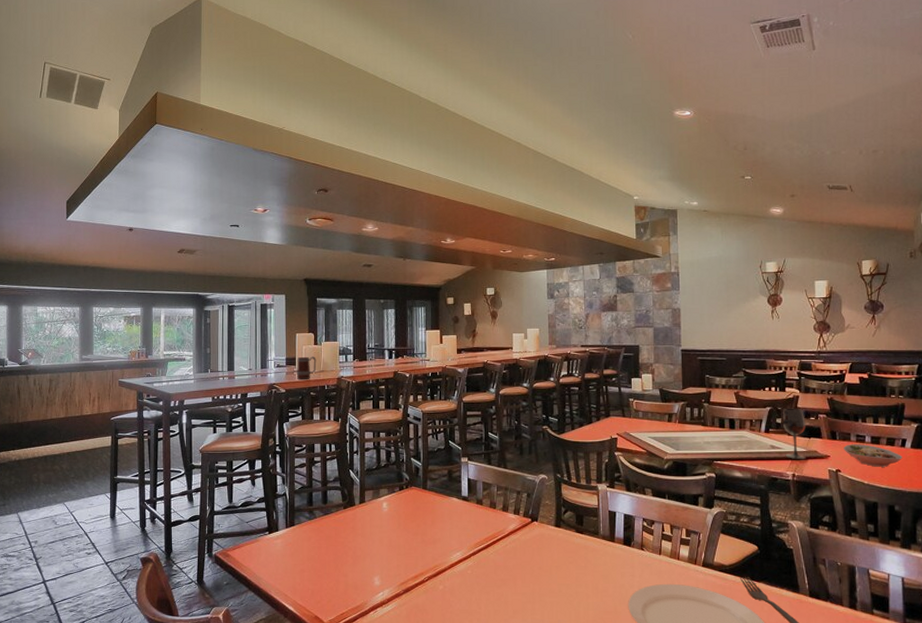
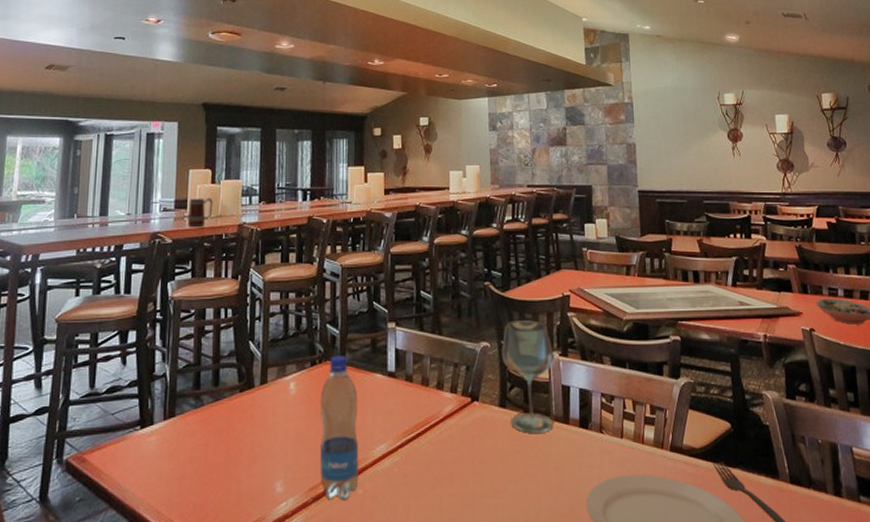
bottle: none [407,483,440,594] -> present [319,355,359,501]
wine glass: none [557,457,603,548] -> present [501,319,554,433]
wine glass: present [782,408,806,460] -> none [749,257,777,318]

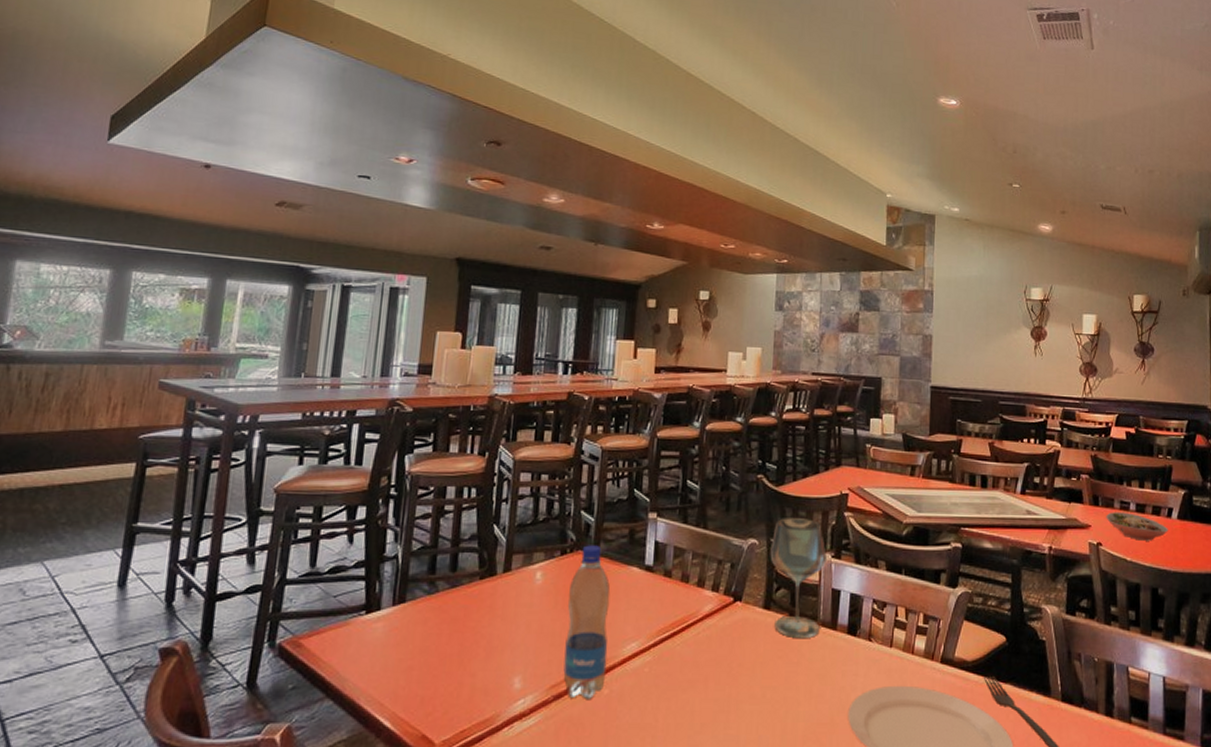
beer mug: present [188,198,213,227] -> none [432,363,462,396]

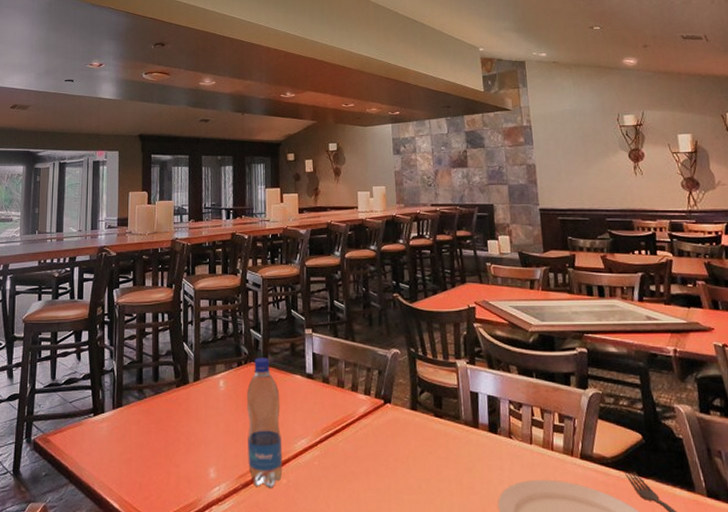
wine glass: present [770,517,827,638] -> none [411,329,463,435]

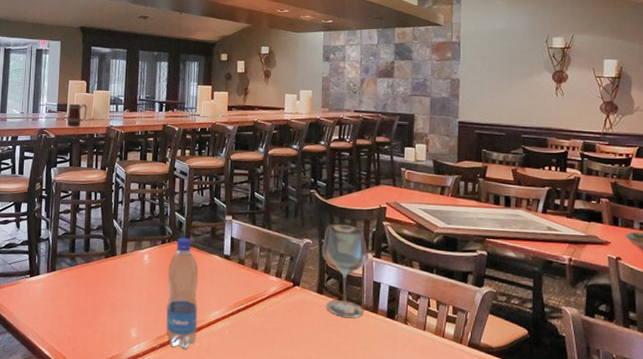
beer mug: none [129,216,150,241] -> present [67,103,87,127]
wine glass: none [411,329,463,435] -> present [322,223,368,318]

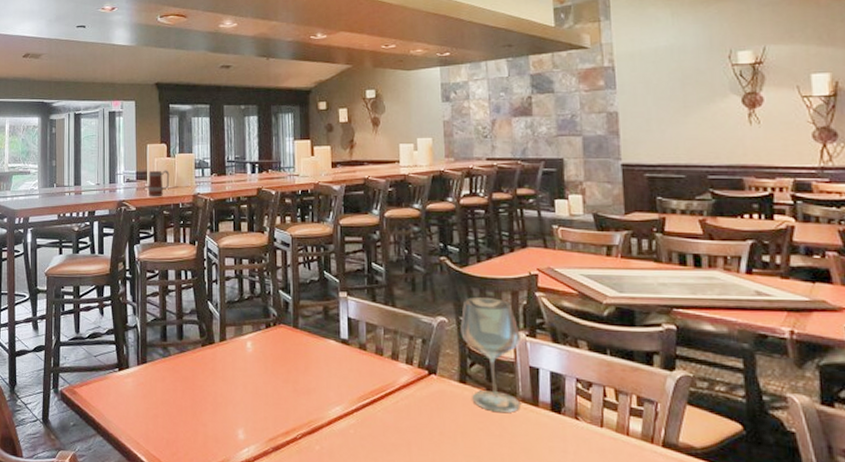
bottle: present [166,237,199,350] -> none [275,320,316,454]

